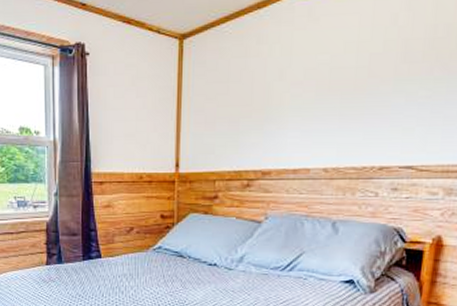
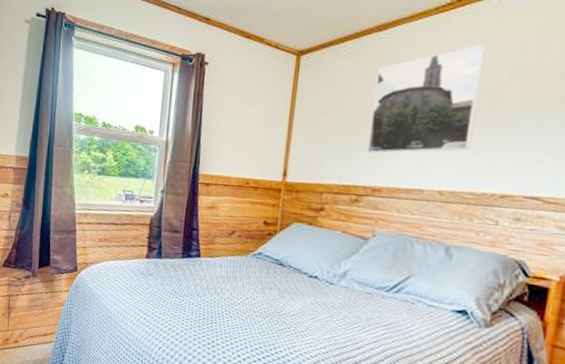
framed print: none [254,18,361,136] -> present [366,45,486,153]

